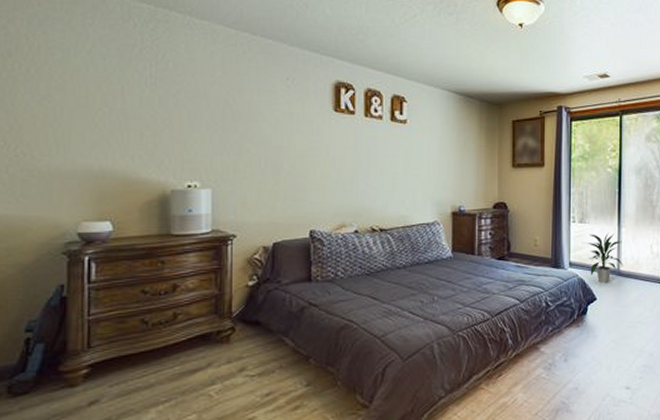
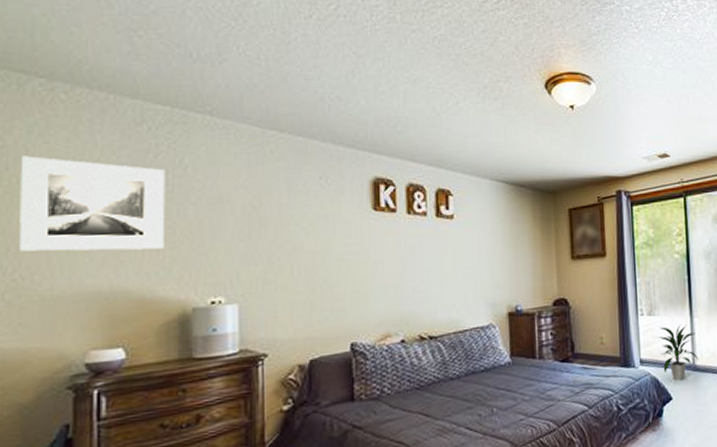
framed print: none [21,44,149,135] -> present [20,156,165,252]

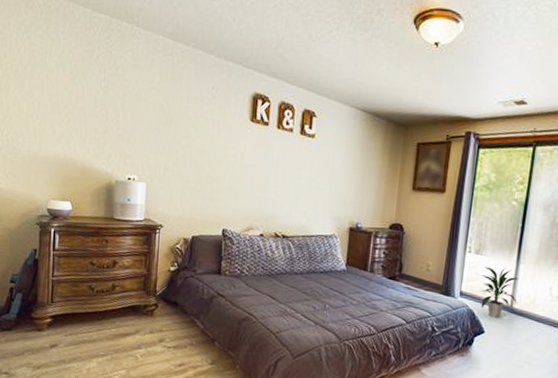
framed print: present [20,156,165,252] -> none [11,47,104,131]

